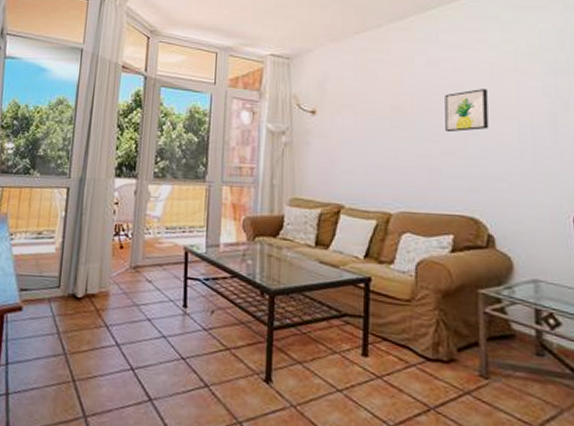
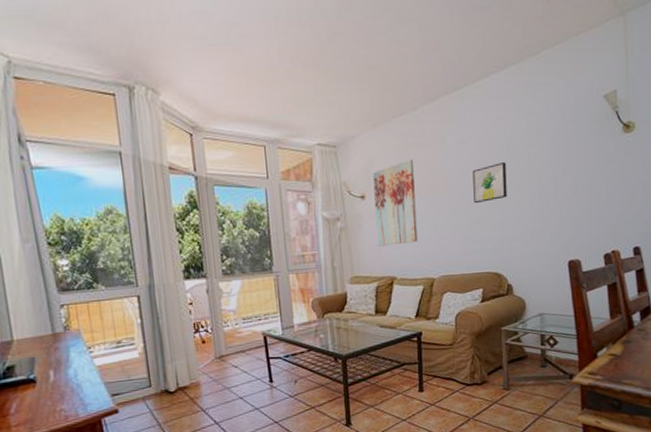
wall art: none [326,77,375,169] -> present [373,159,418,247]

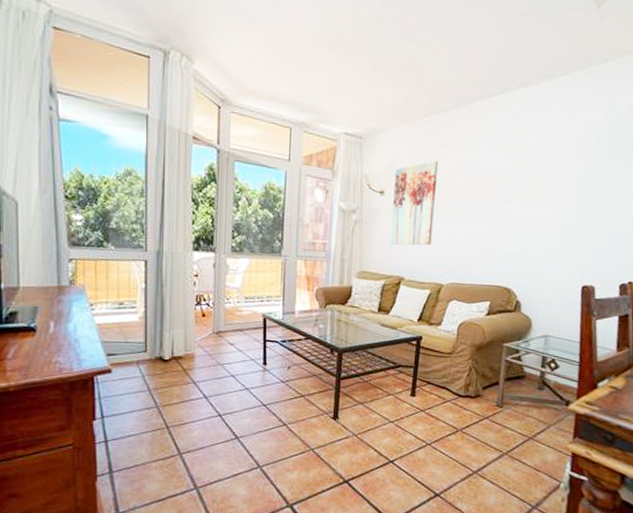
wall art: present [472,162,507,204] -> none [494,176,533,215]

